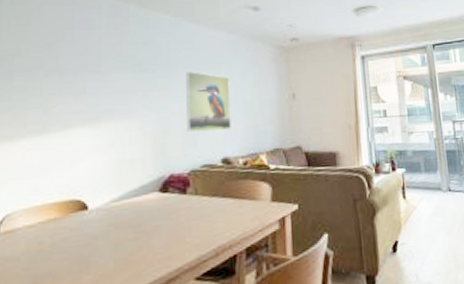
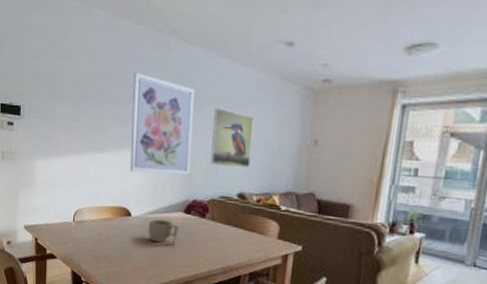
wall art: none [84,40,164,153] -> present [129,72,194,175]
cup: none [114,205,155,237] -> present [148,219,180,245]

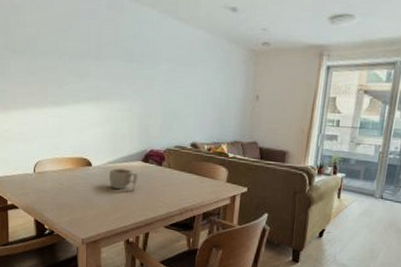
wall art: present [129,72,194,175] -> none [88,29,148,127]
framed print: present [211,107,254,169] -> none [165,64,204,121]

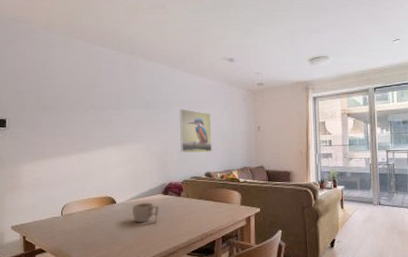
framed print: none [165,64,204,121] -> present [180,108,212,153]

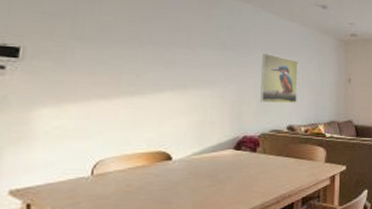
cup: present [133,203,160,223] -> none [193,159,229,184]

